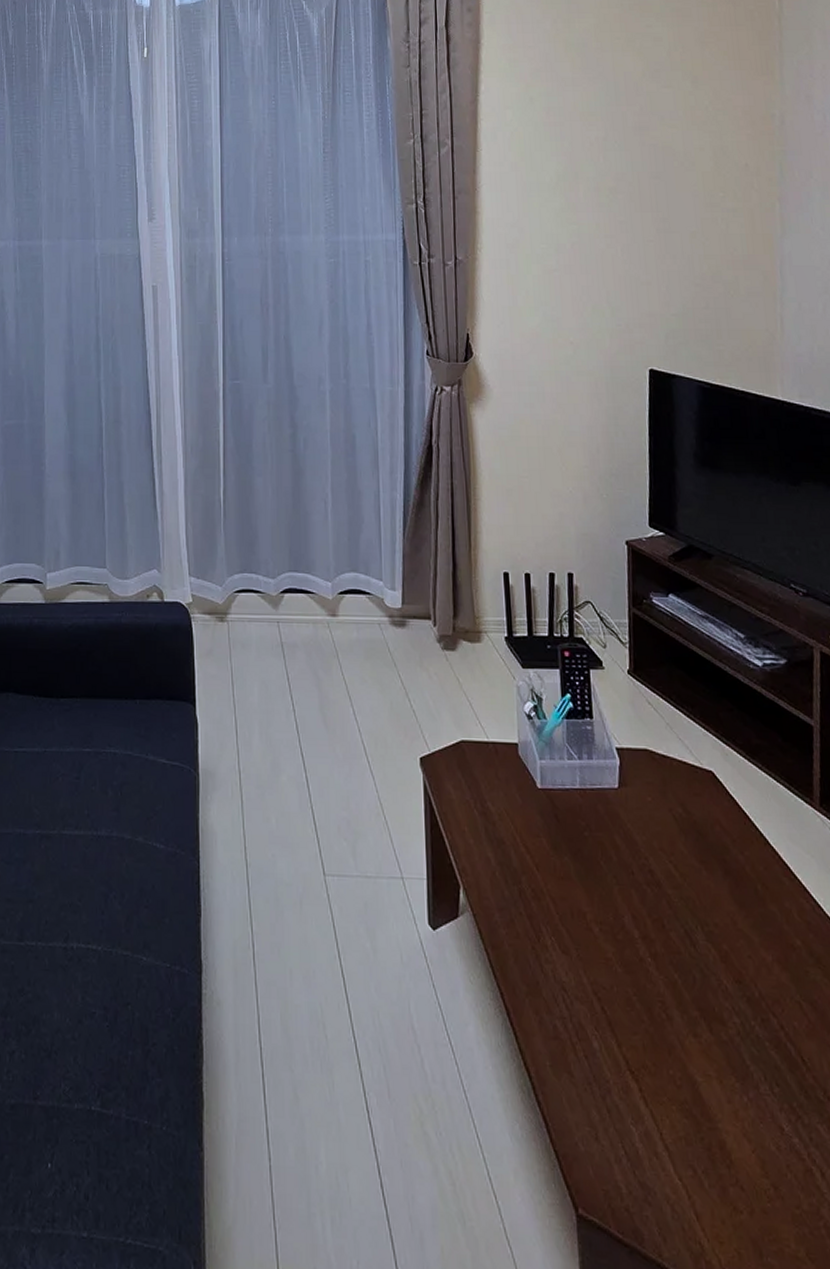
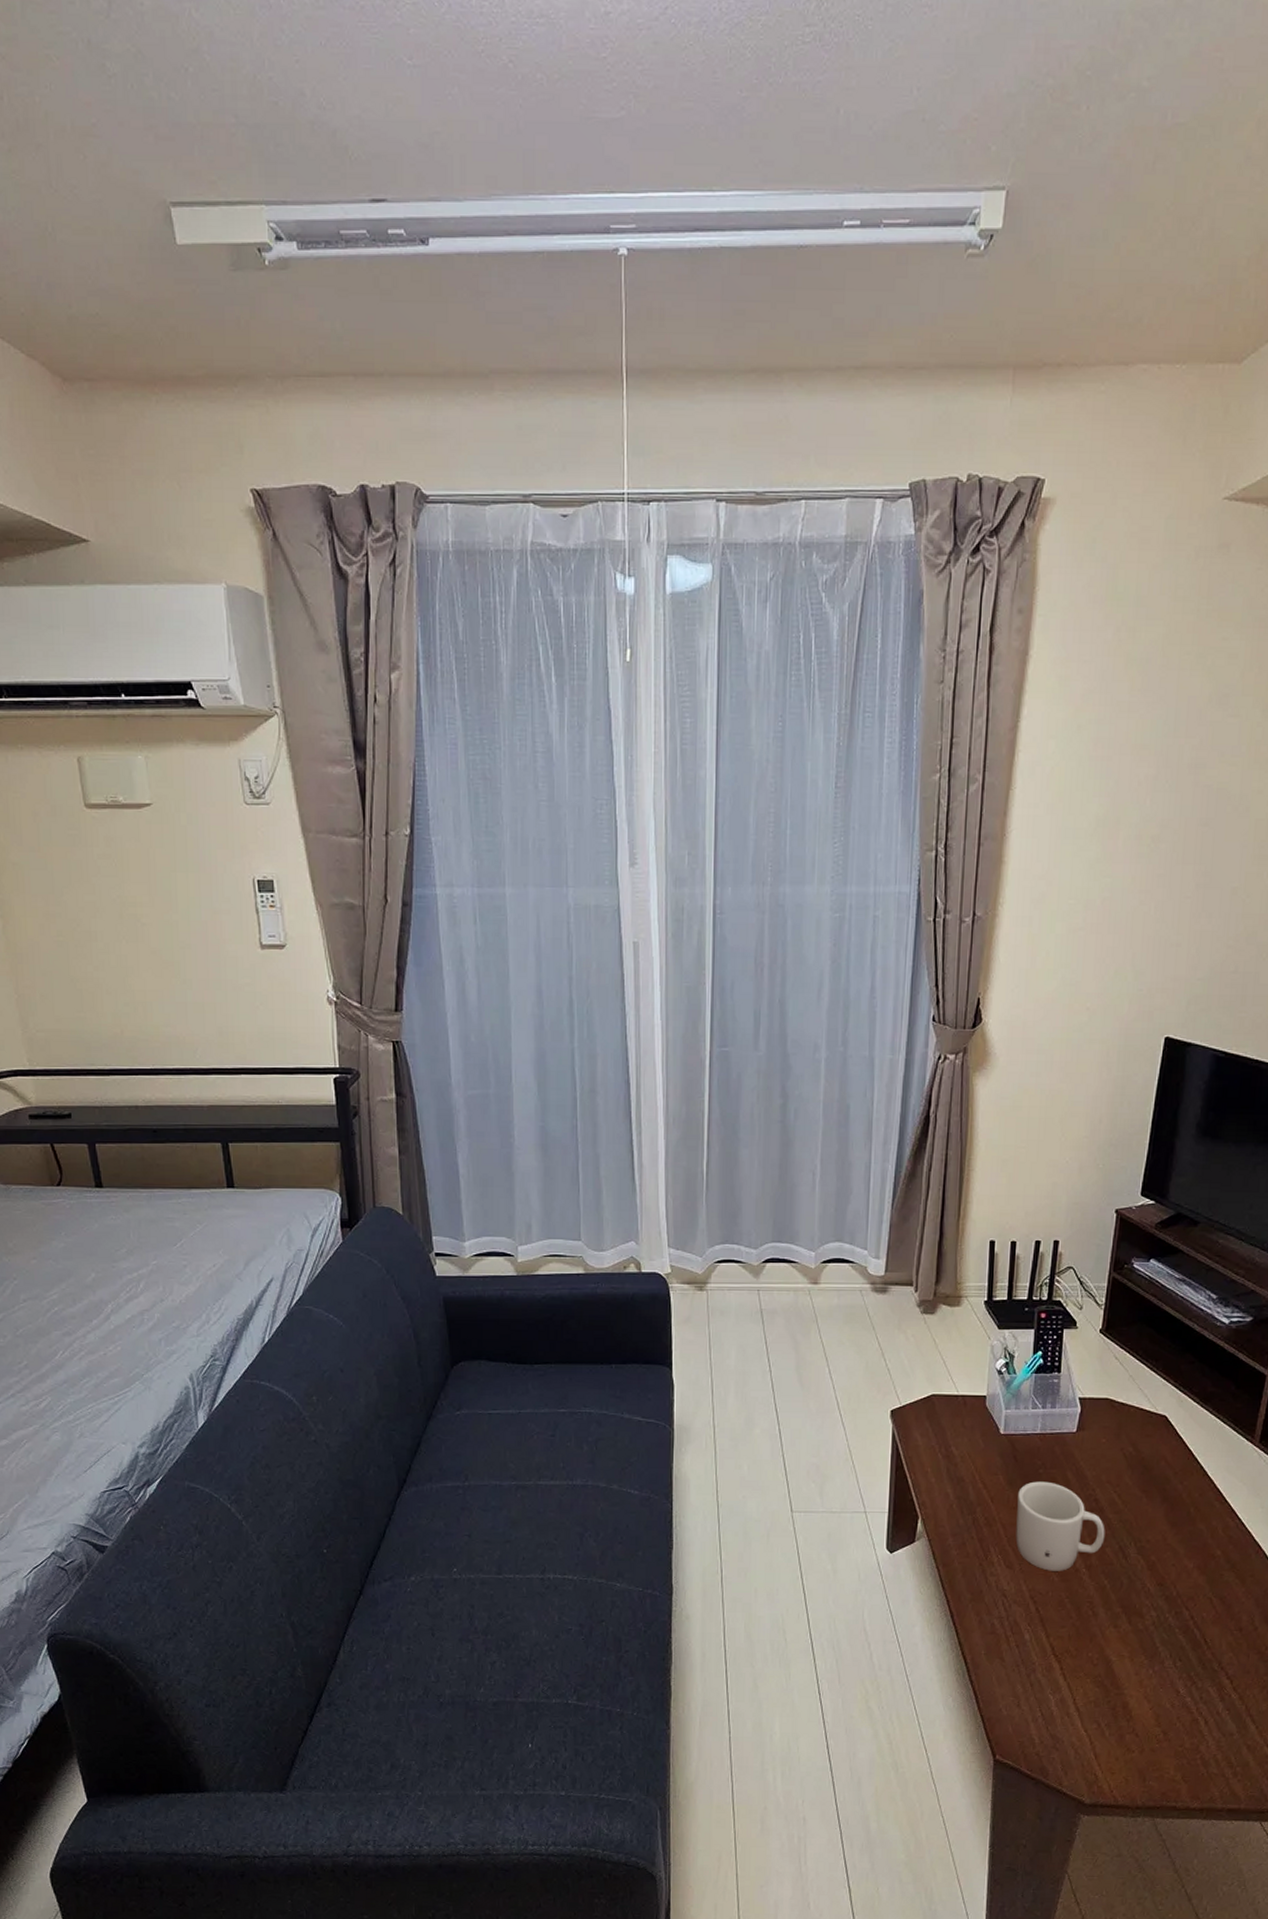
mug: none [564,846,667,960] -> present [1015,1481,1105,1571]

